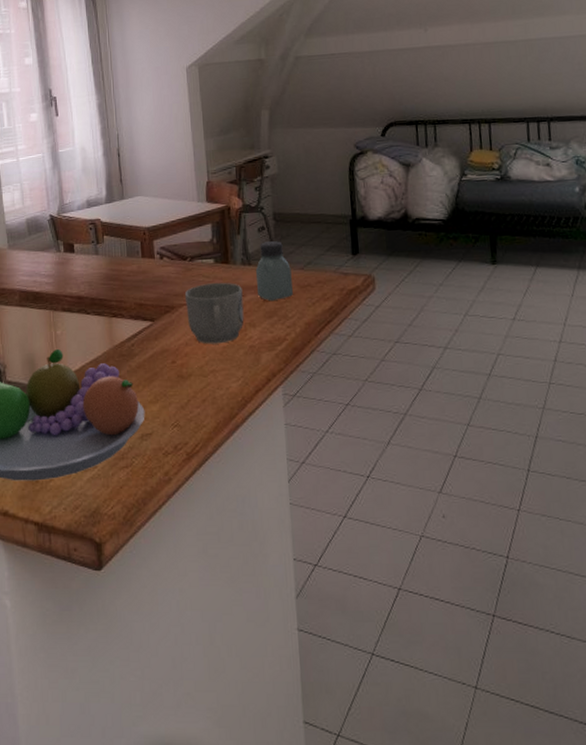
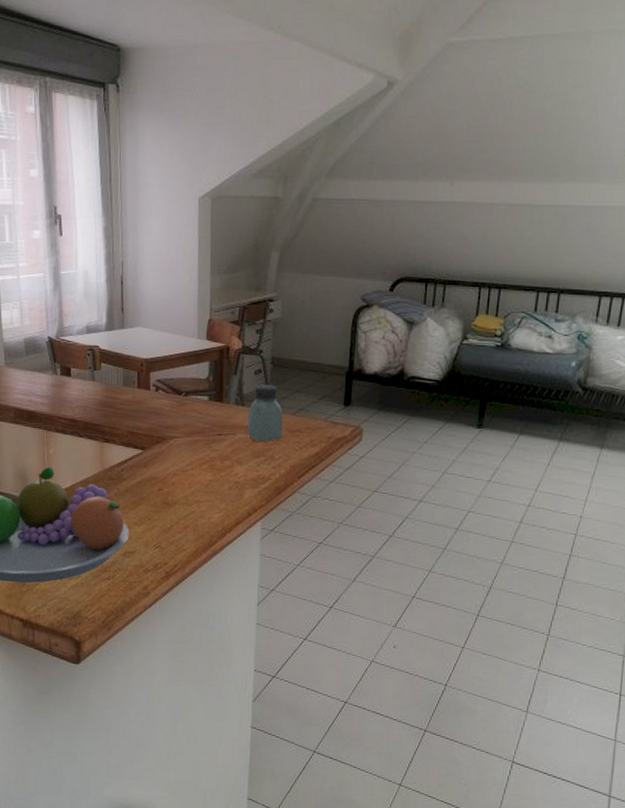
mug: present [184,282,244,344] -> none [176,419,233,477]

